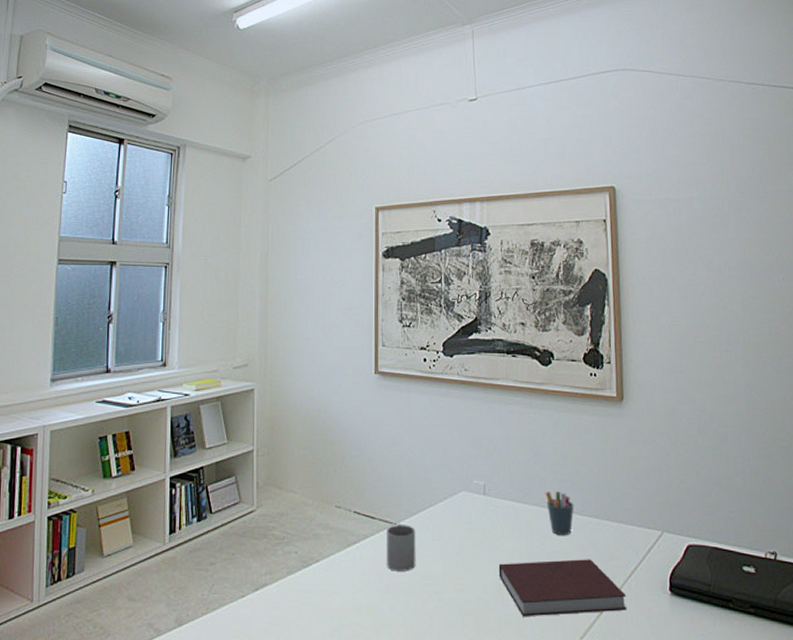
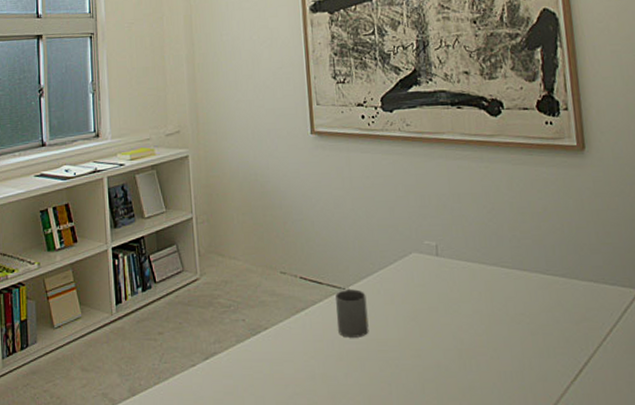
notebook: present [498,559,628,617] -> none [457,321,605,384]
pen holder: present [545,491,574,536] -> none [503,250,537,297]

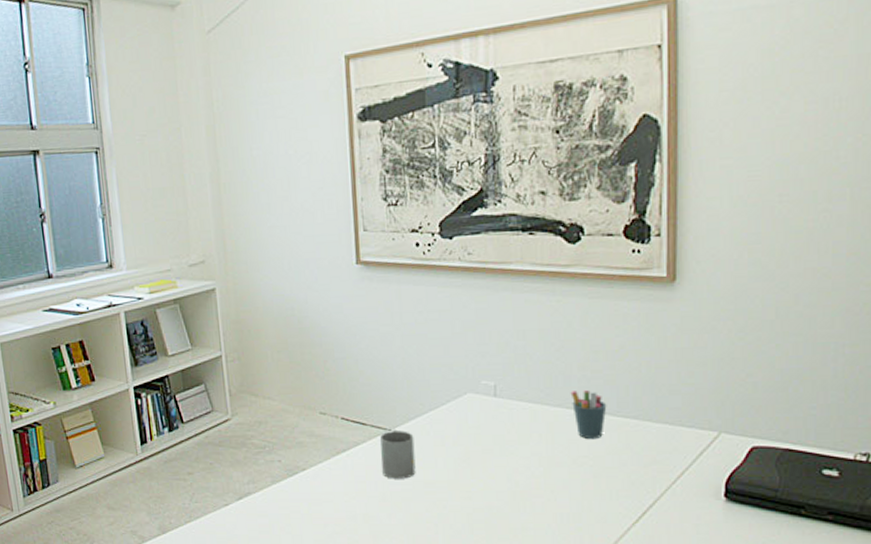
pen holder: none [503,250,537,297] -> present [570,390,607,440]

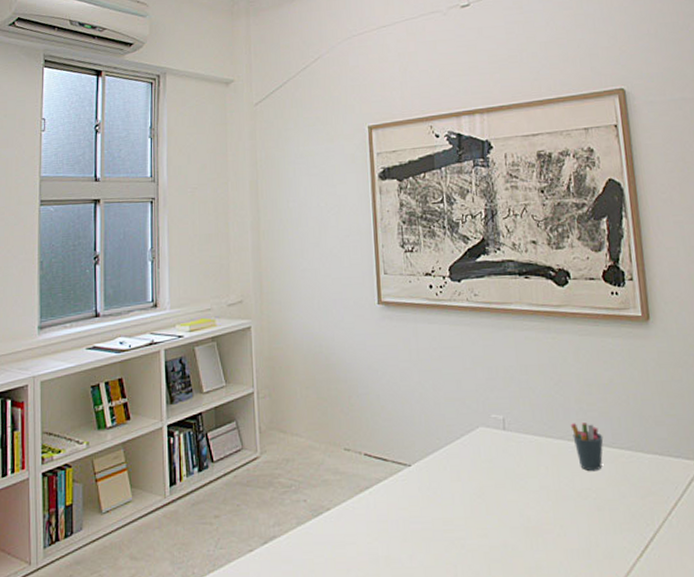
mug: present [380,429,416,479] -> none [401,465,435,517]

